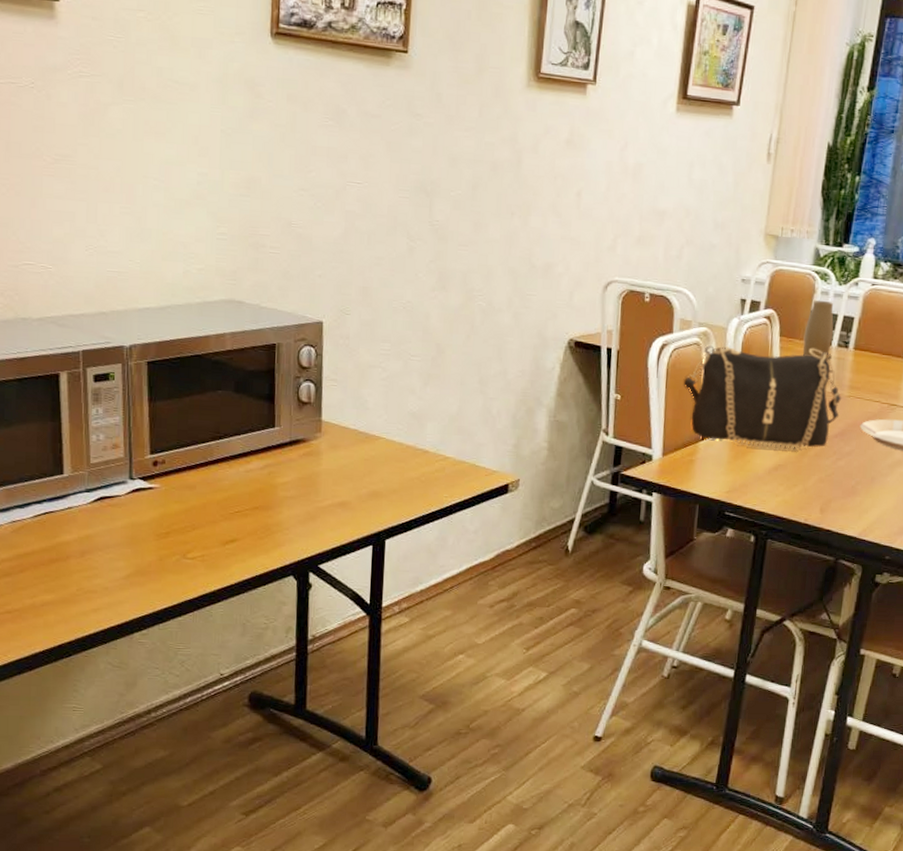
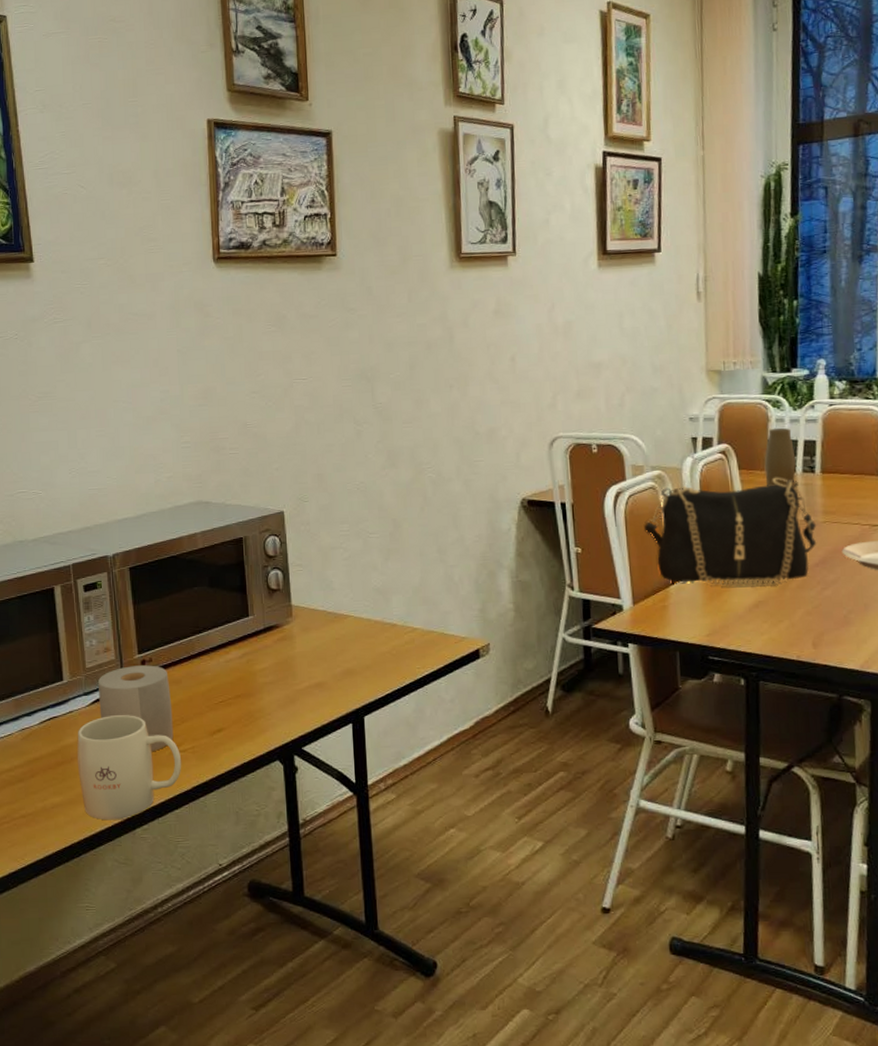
mug: none [73,515,190,623] -> present [76,715,182,821]
paper towel roll: none [102,466,184,557] -> present [98,665,174,752]

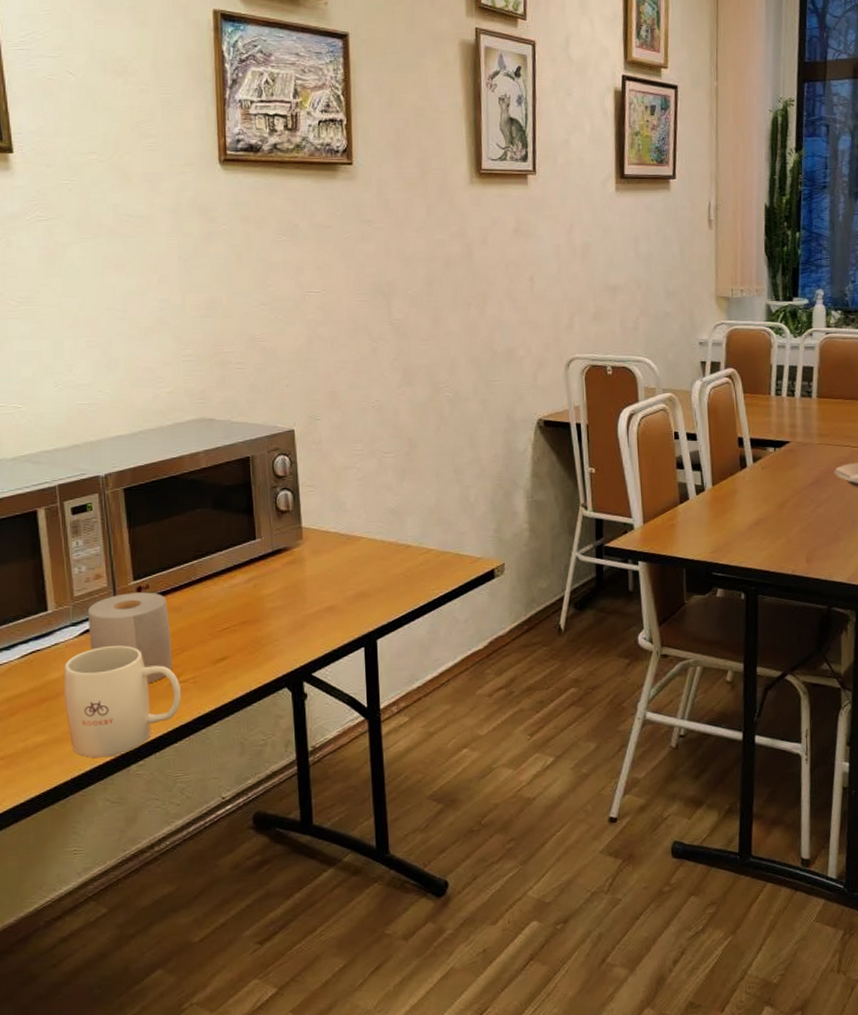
handbag: present [645,478,817,587] -> none [656,402,813,506]
vase: present [764,427,796,486] -> none [766,354,795,410]

